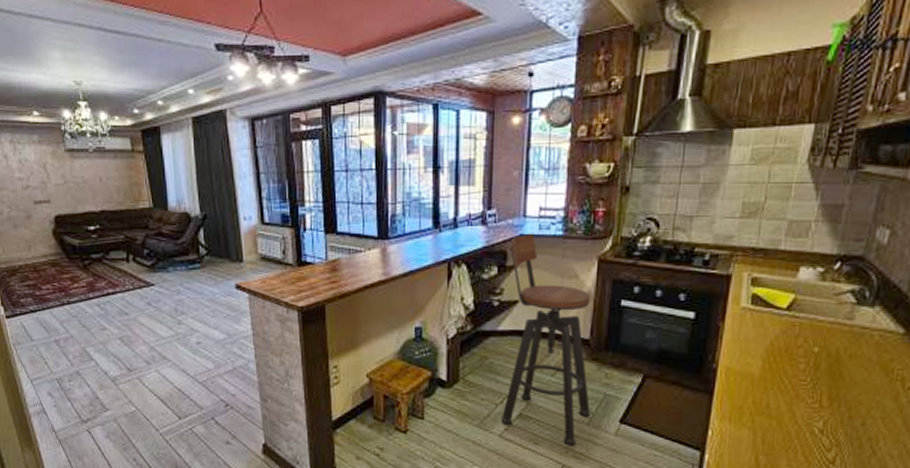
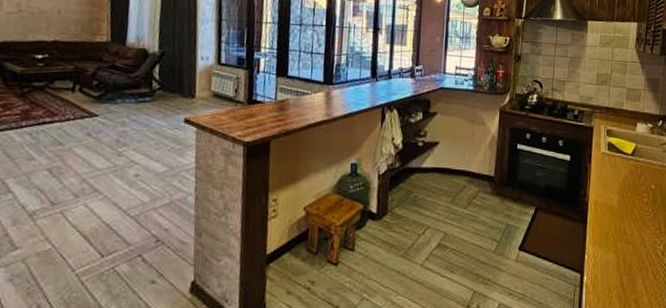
bar stool: present [500,233,591,446] -> none [422,86,495,273]

